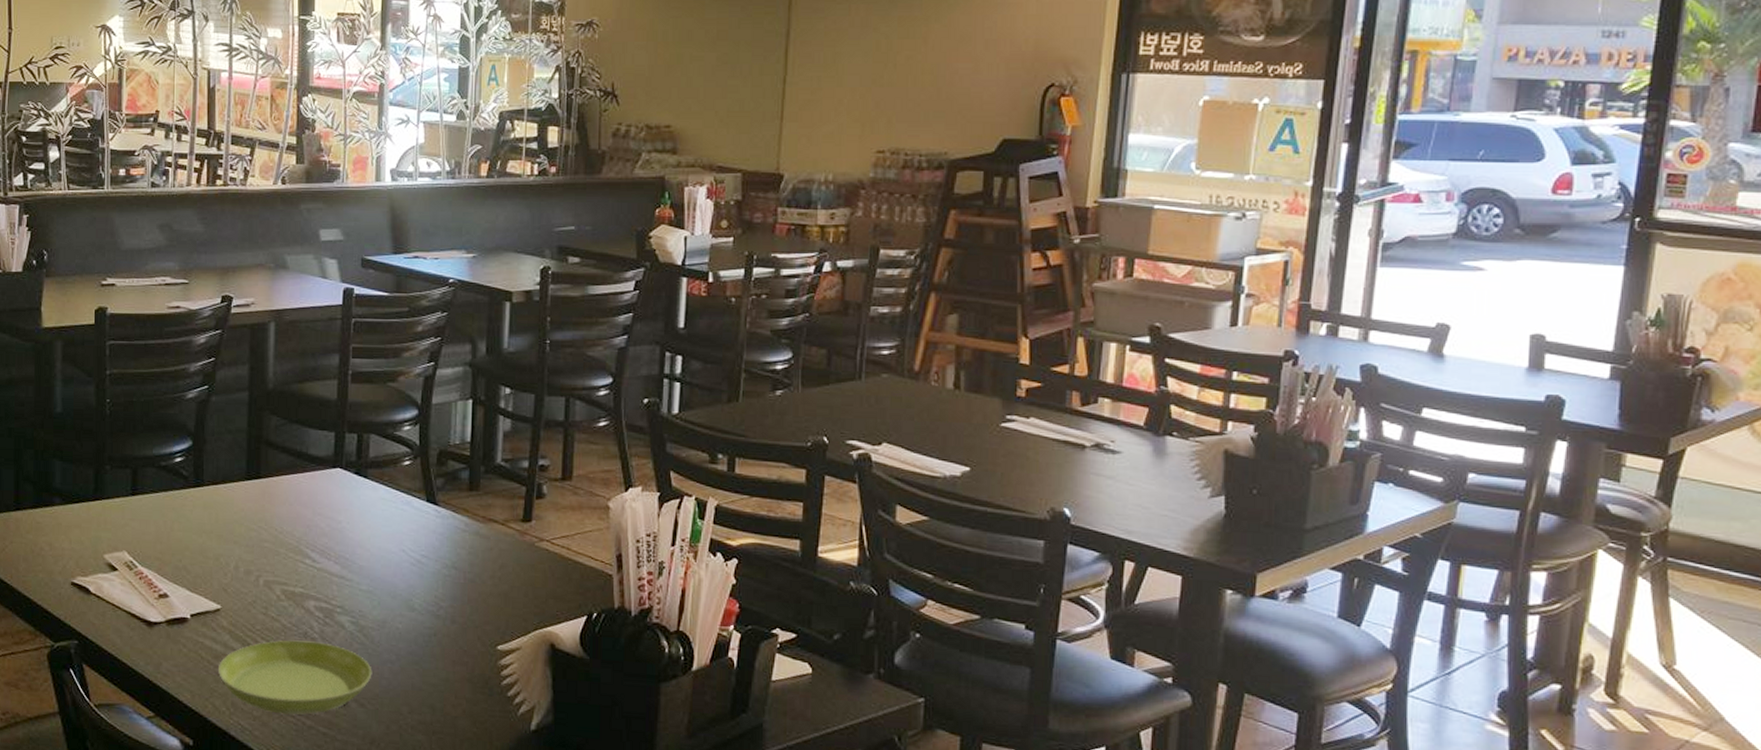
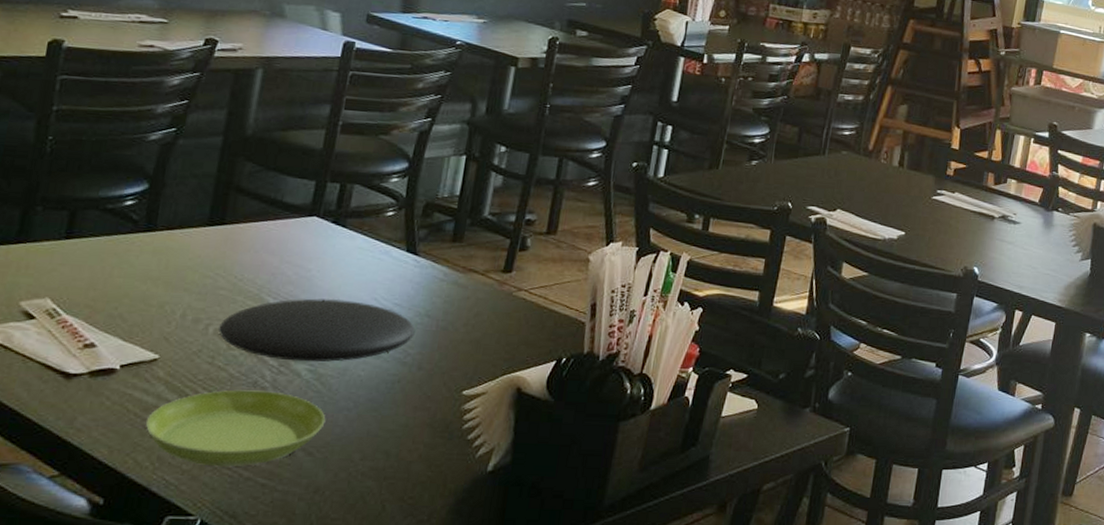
plate: none [268,550,444,614] -> present [218,298,415,362]

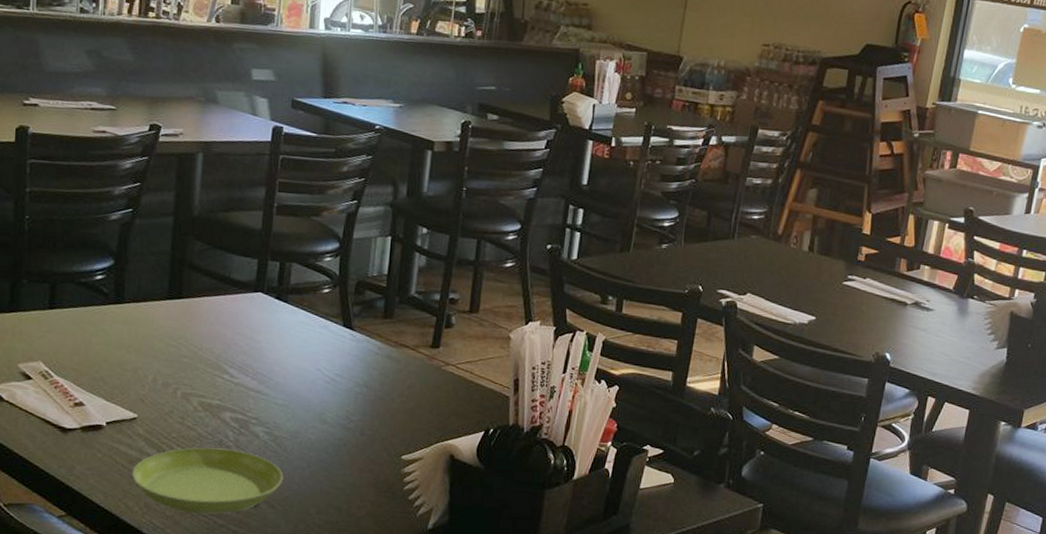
plate: present [218,298,415,362] -> none [185,367,356,426]

